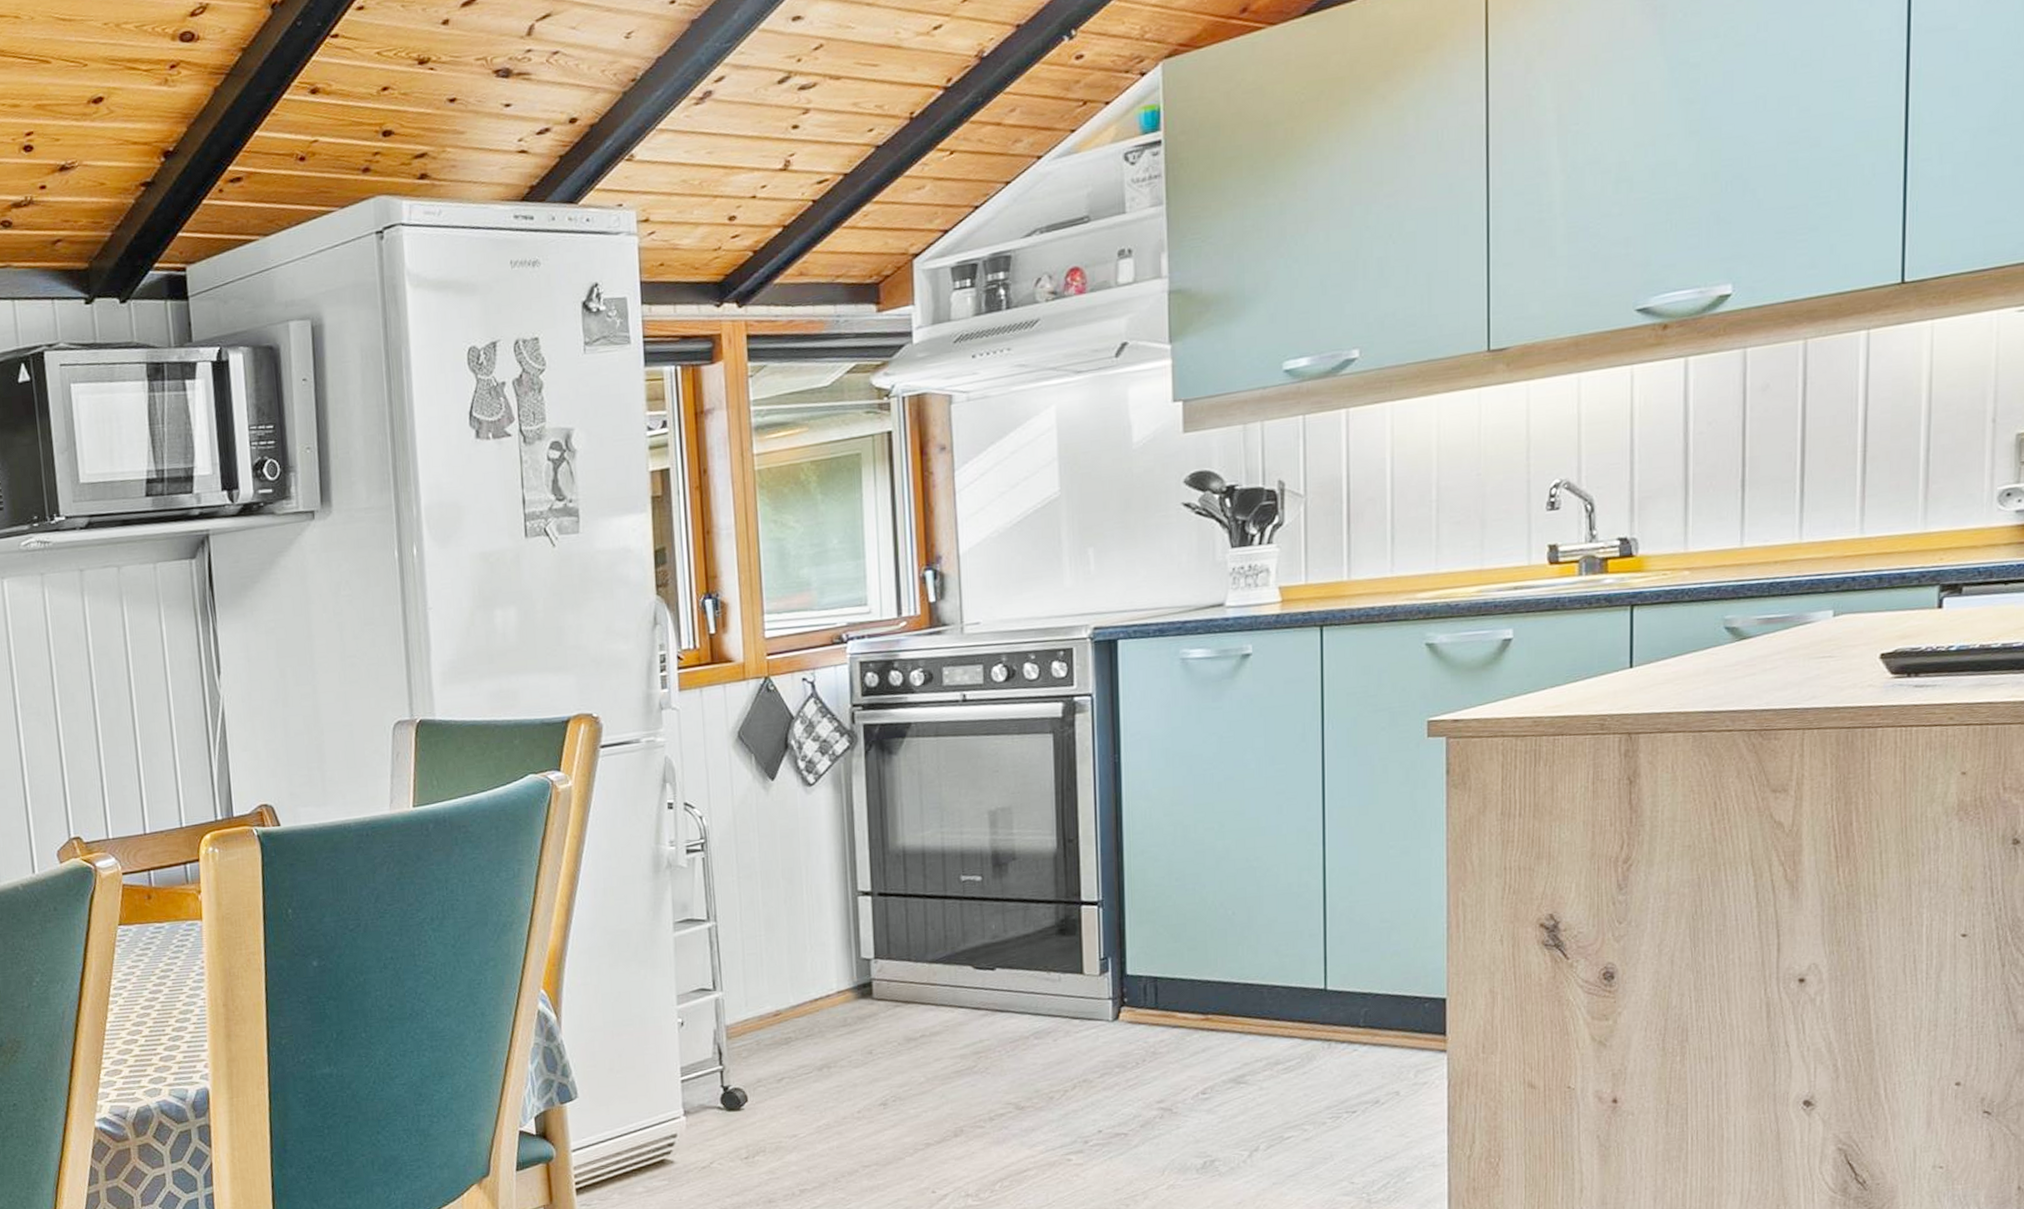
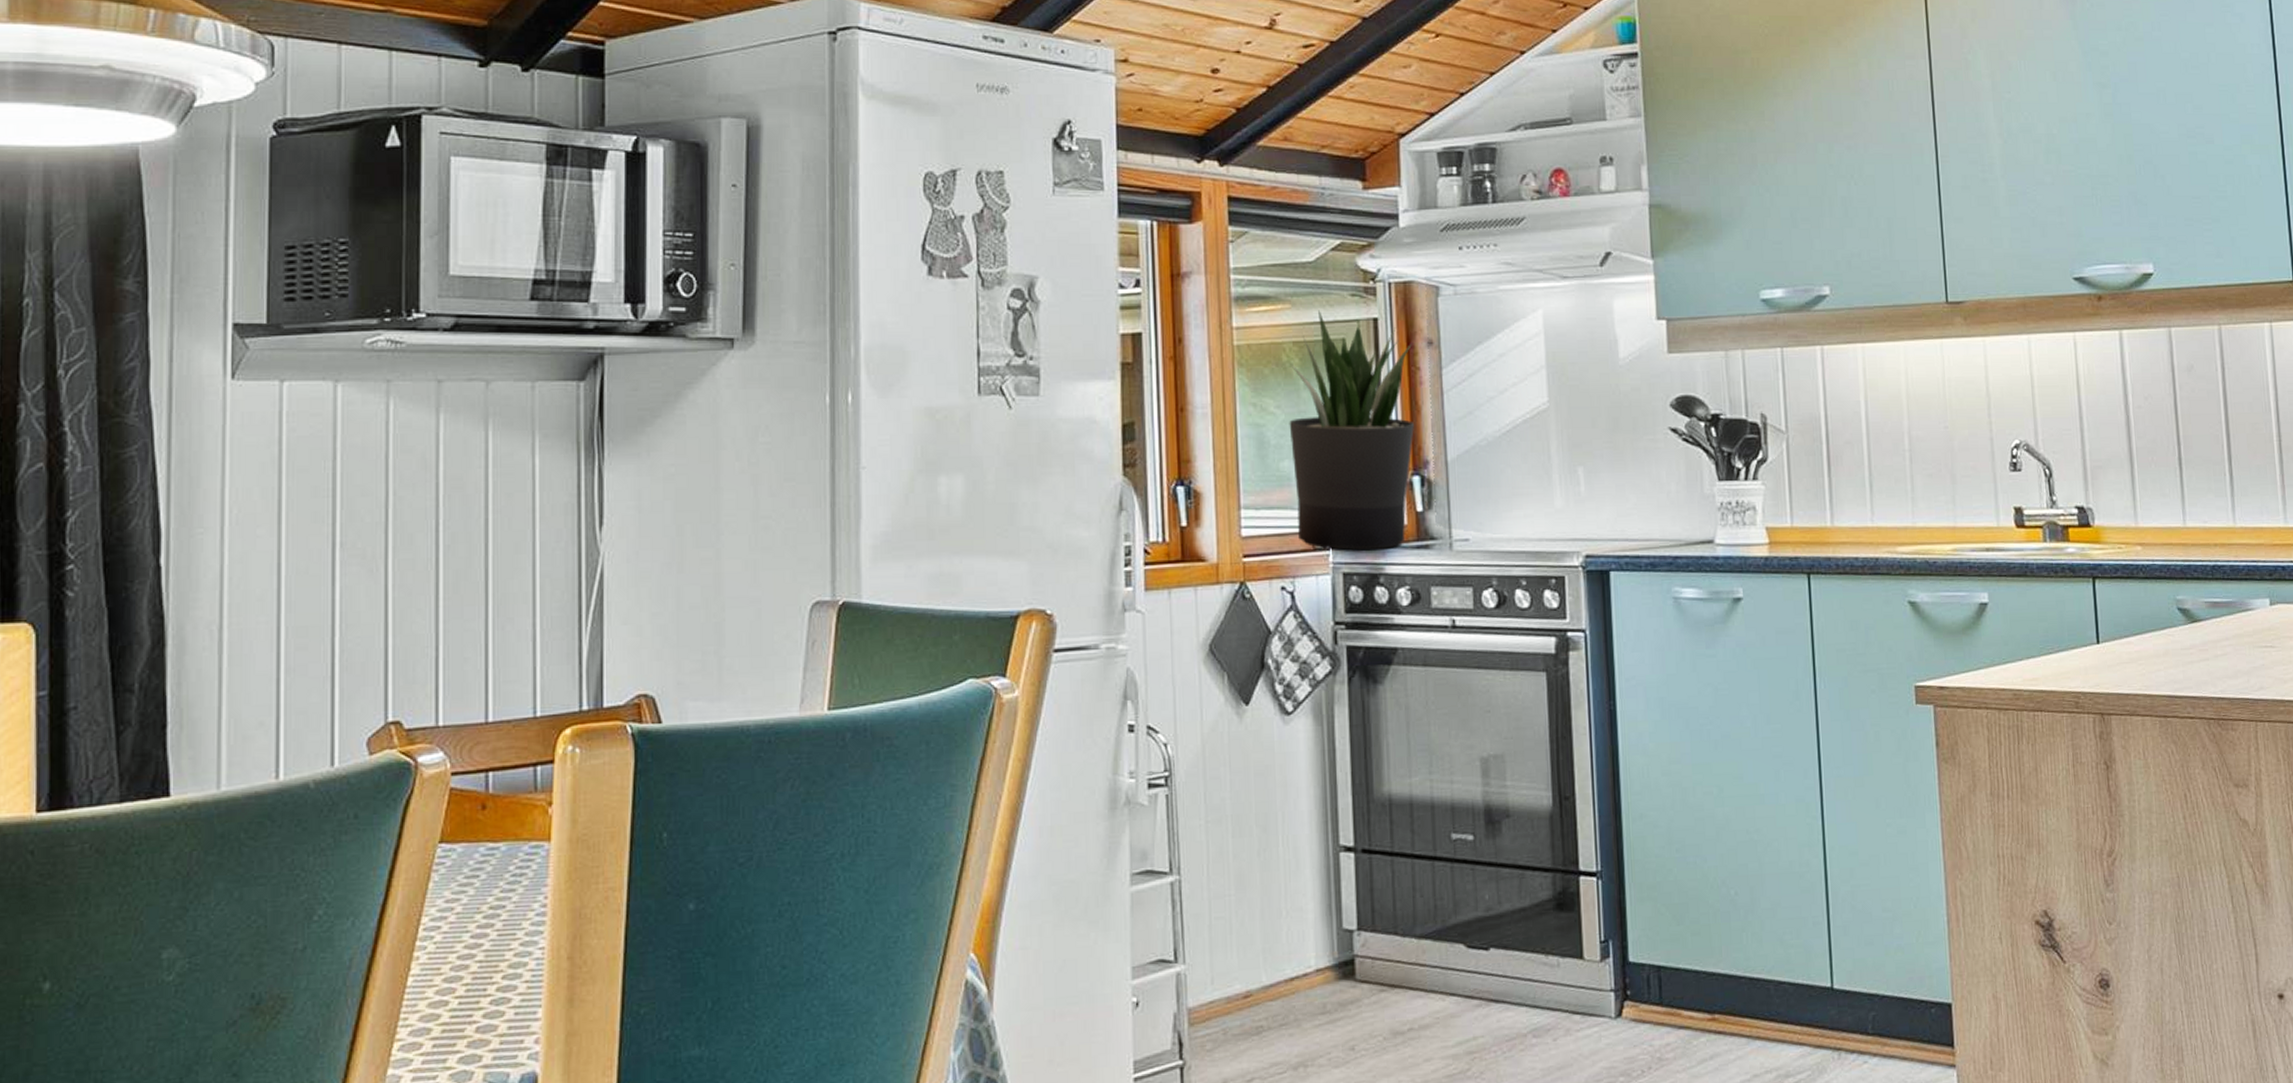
planter: none [807,430,927,642] -> present [1289,310,1414,551]

